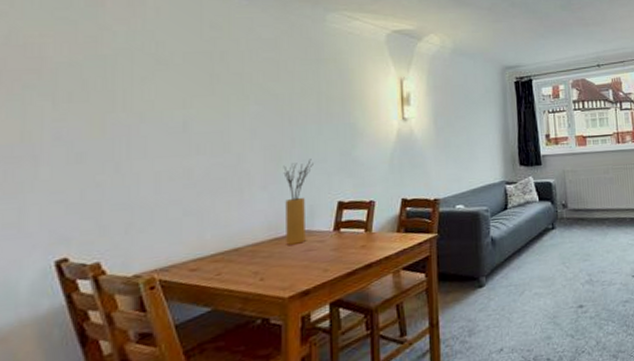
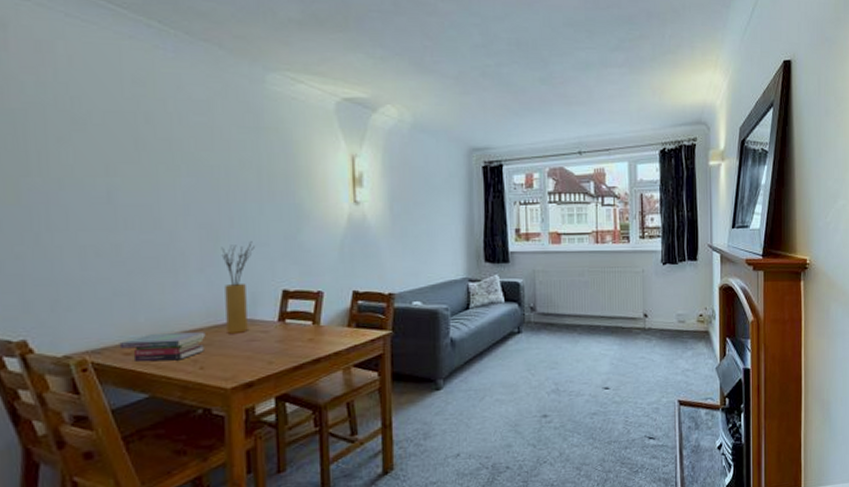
books: none [186,244,267,277] -> present [119,332,206,362]

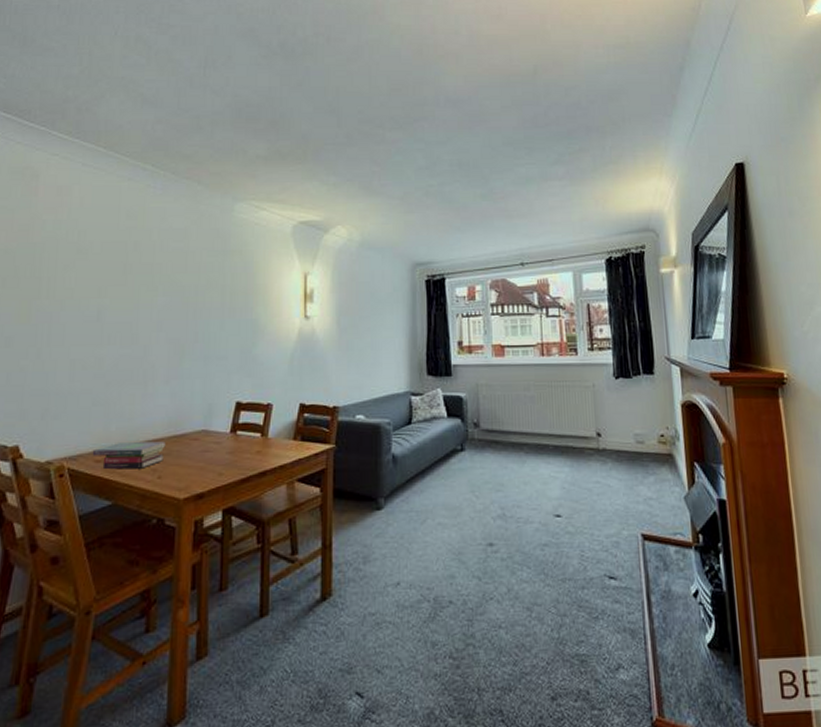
vase: present [221,241,255,334] -> none [184,355,214,444]

